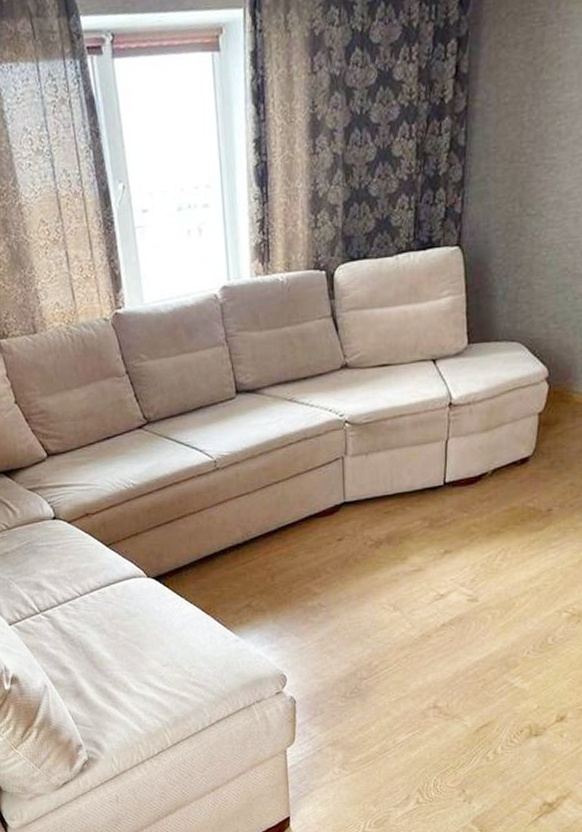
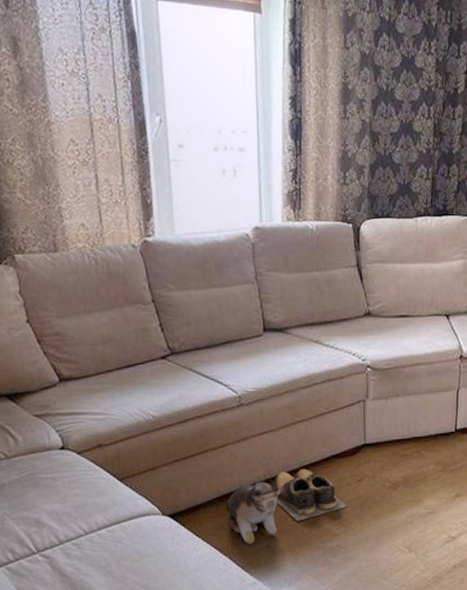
plush toy: none [206,543,261,604] -> present [226,481,283,544]
shoes: none [251,529,328,581] -> present [272,468,347,521]

